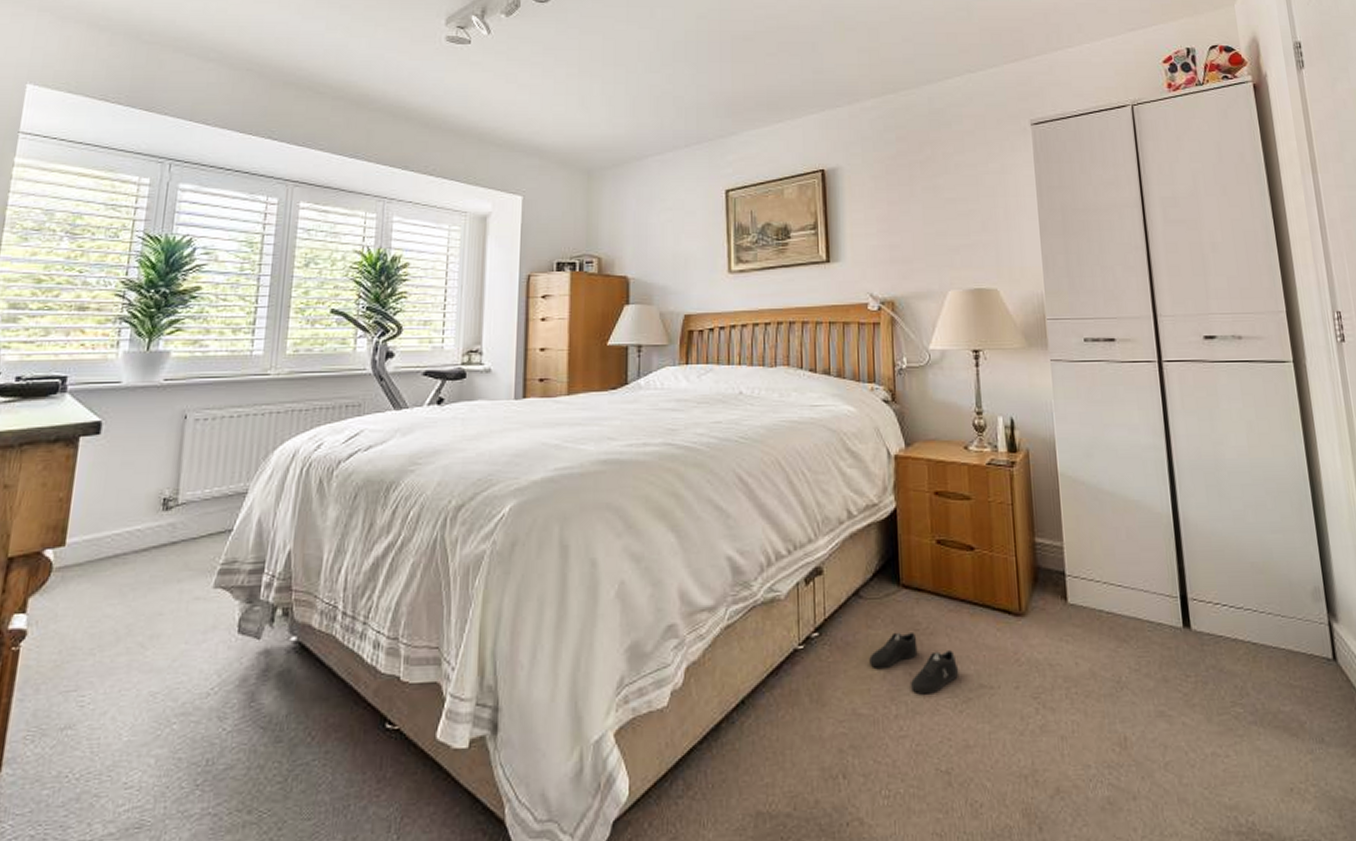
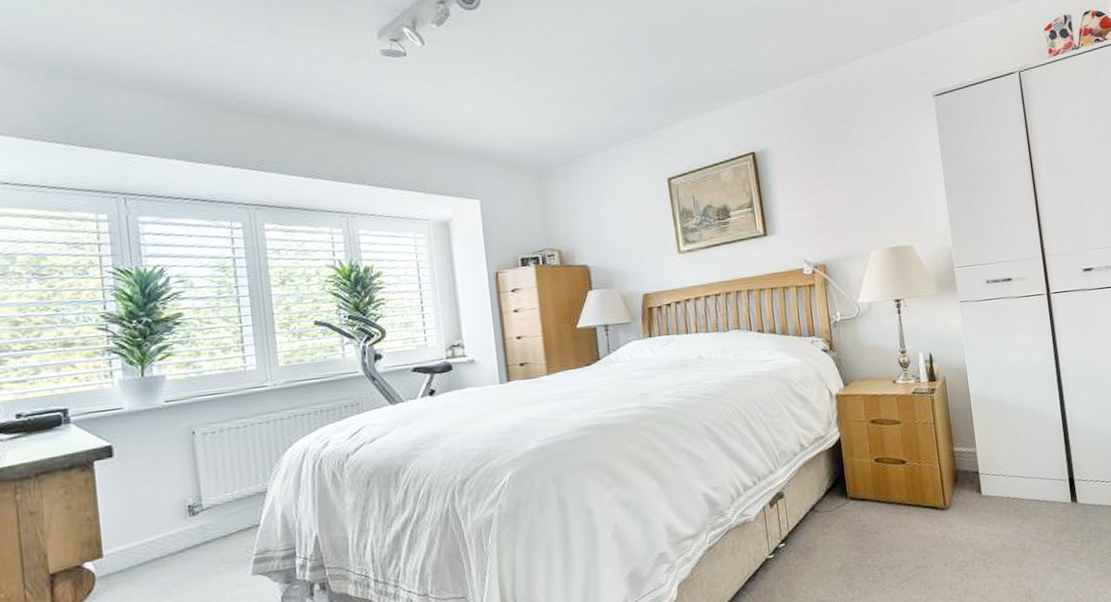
shoe: present [869,633,959,695] -> none [827,533,900,580]

